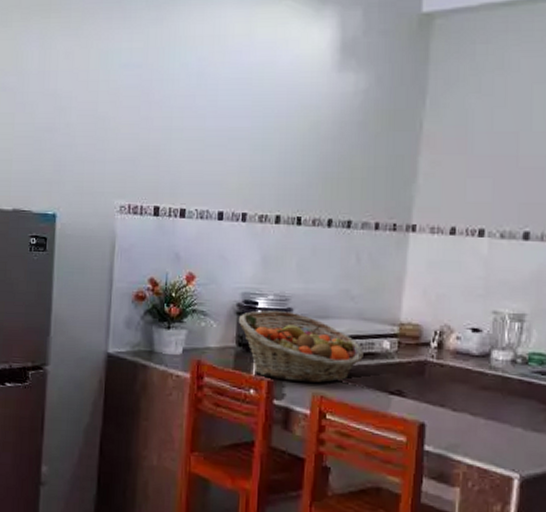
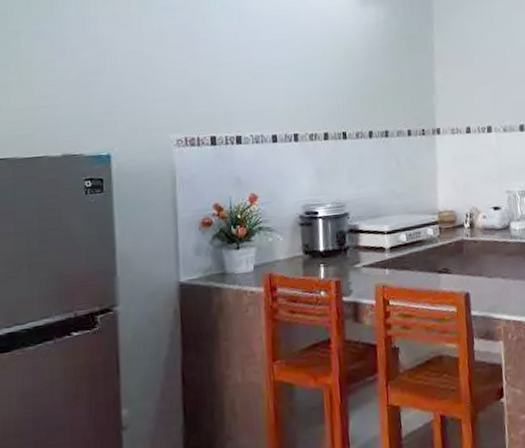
fruit basket: present [239,310,363,384] -> none [303,216,413,279]

